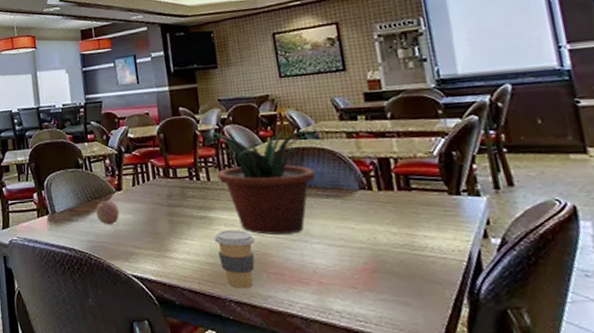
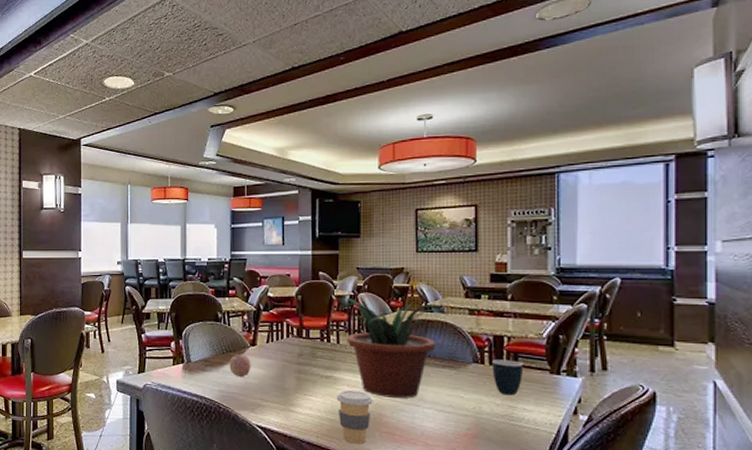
mug: none [381,183,418,223] -> present [492,360,524,396]

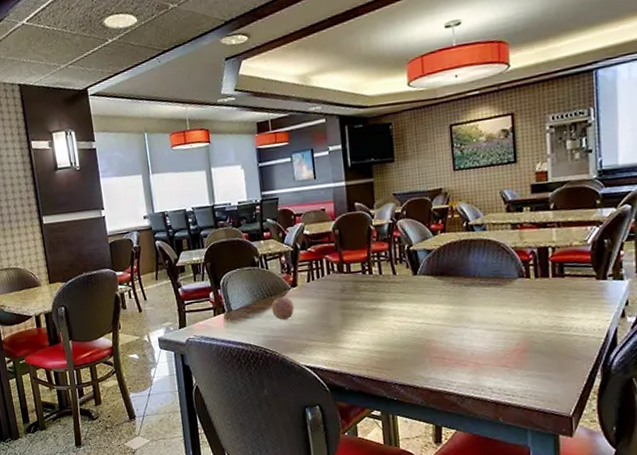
coffee cup: present [336,390,373,444] -> none [383,319,421,373]
potted plant: present [339,298,448,398] -> none [378,222,490,323]
mug: present [492,360,524,396] -> none [538,270,570,307]

